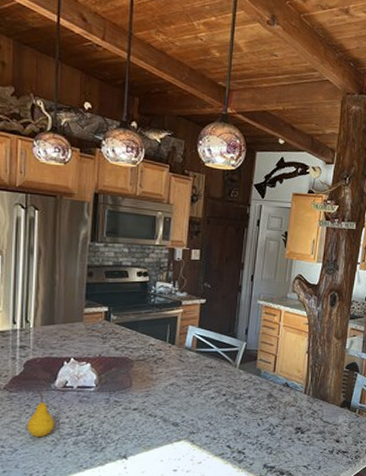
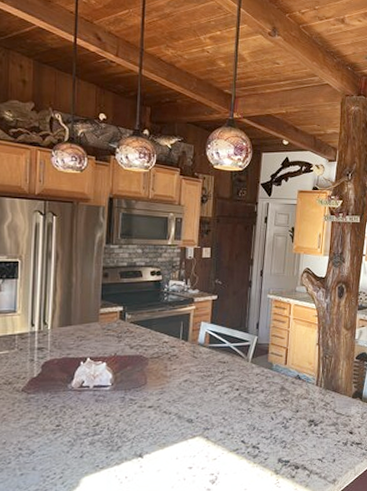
fruit: present [27,393,55,438] -> none [44,393,72,439]

